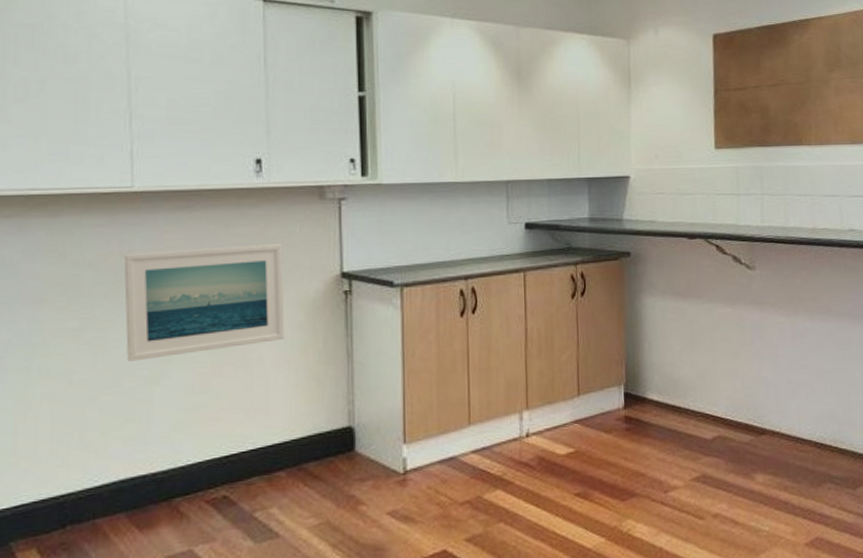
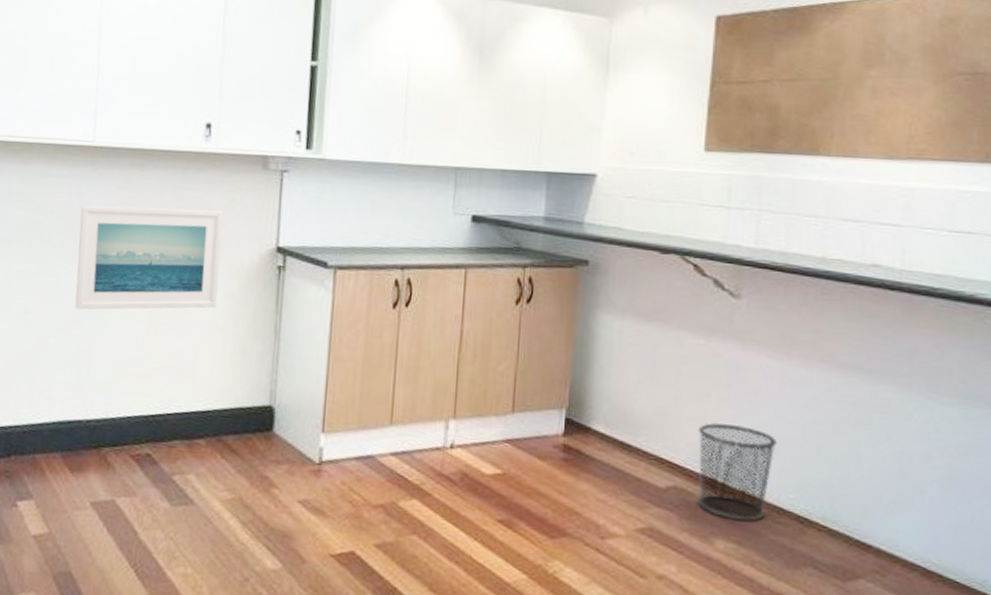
waste bin: none [733,376,794,456] -> present [697,422,777,522]

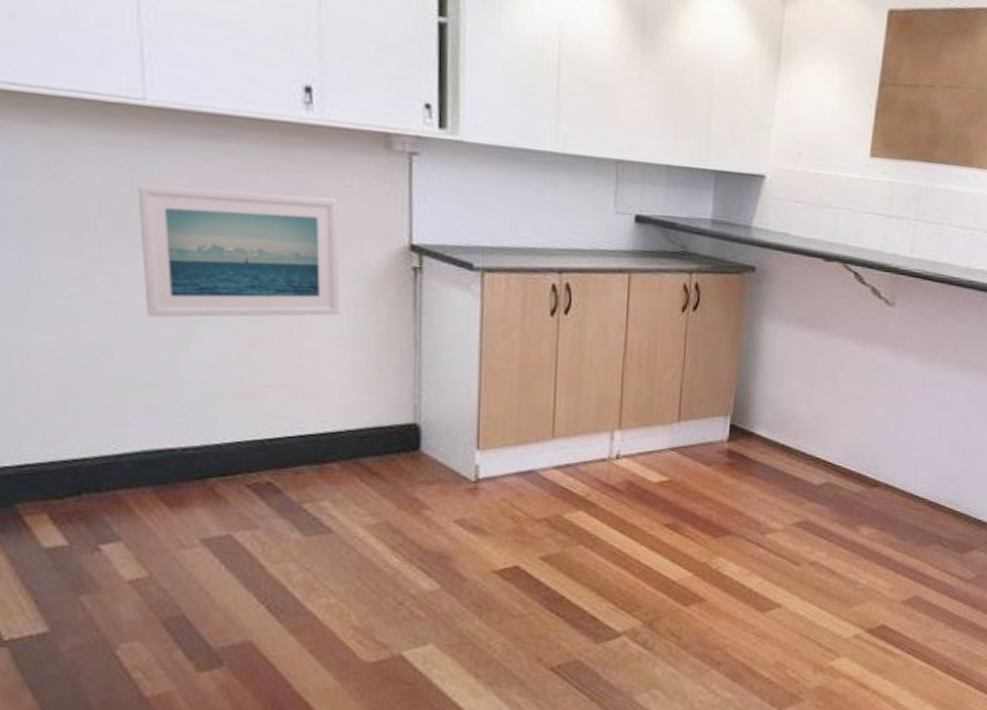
waste bin: present [697,422,777,522] -> none [847,423,917,509]

